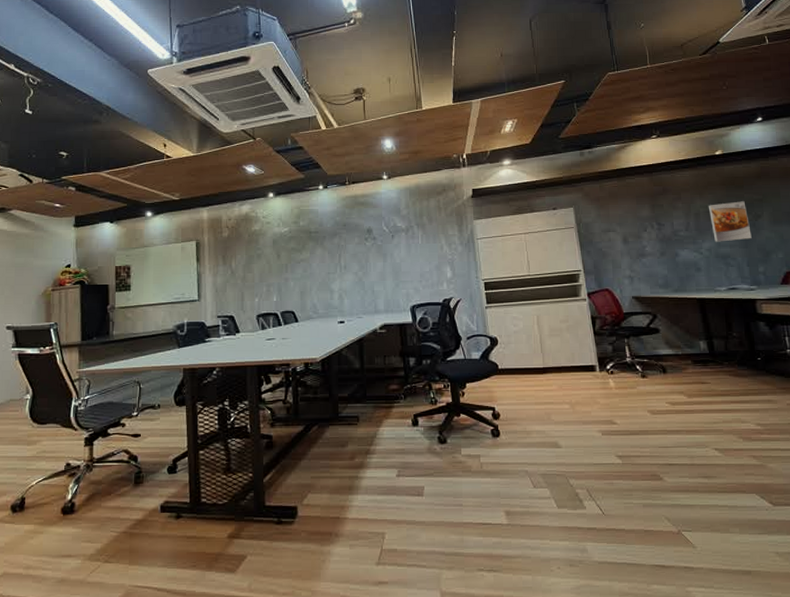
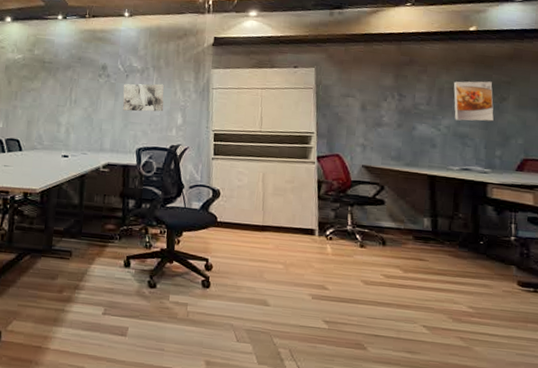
wall art: none [391,240,432,270] -> present [123,83,164,112]

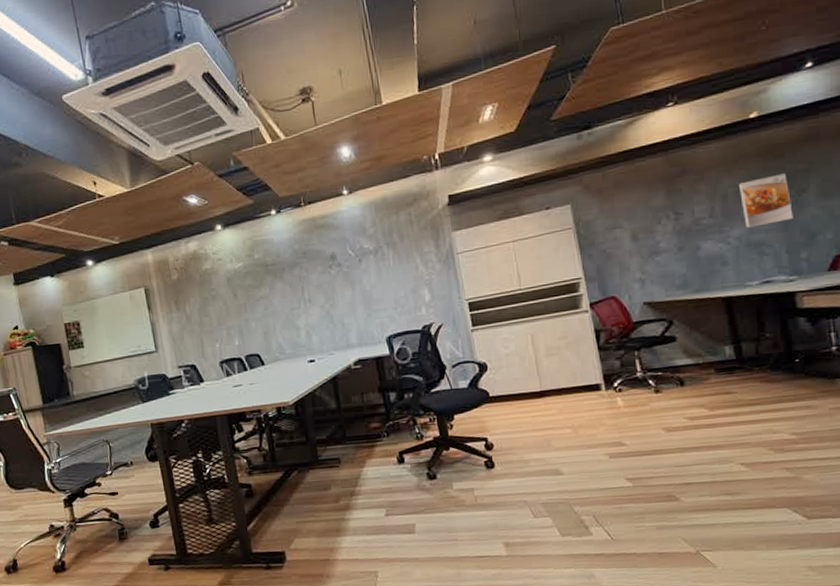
wall art: present [123,83,164,112] -> none [358,261,408,299]

